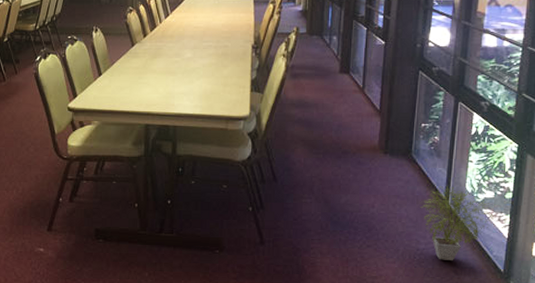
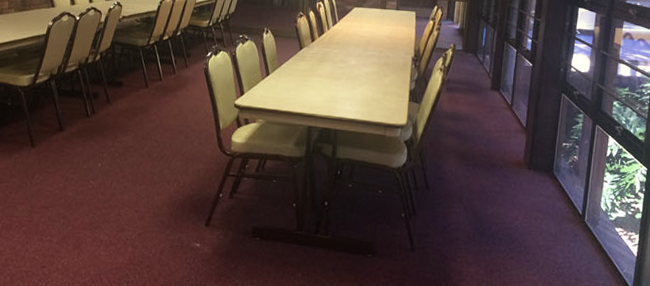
potted plant: present [421,184,497,262] -> none [560,202,628,277]

